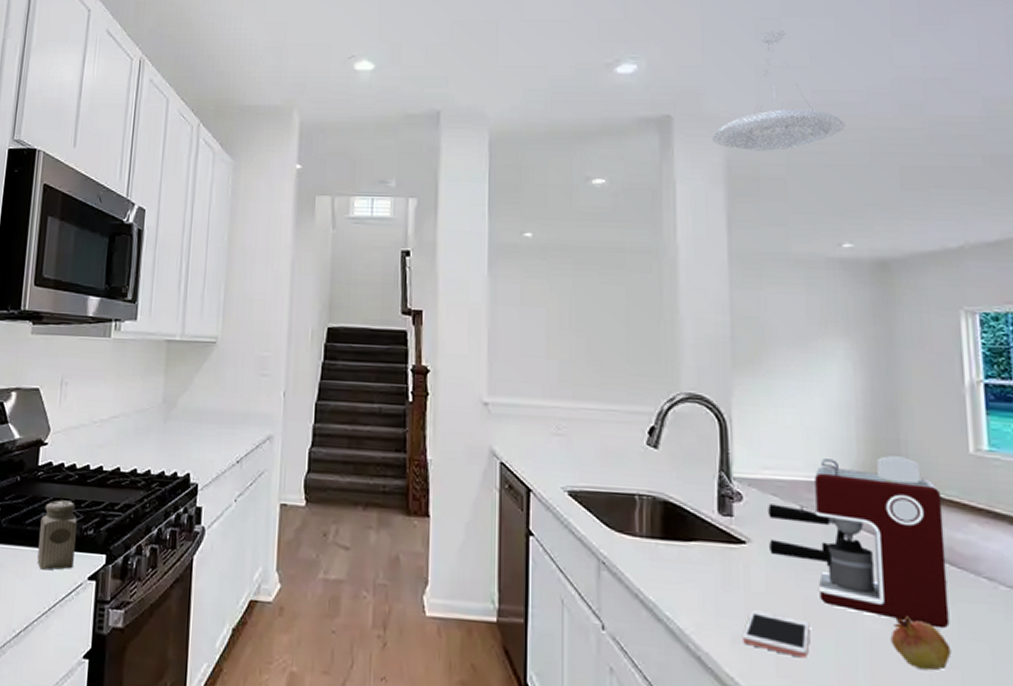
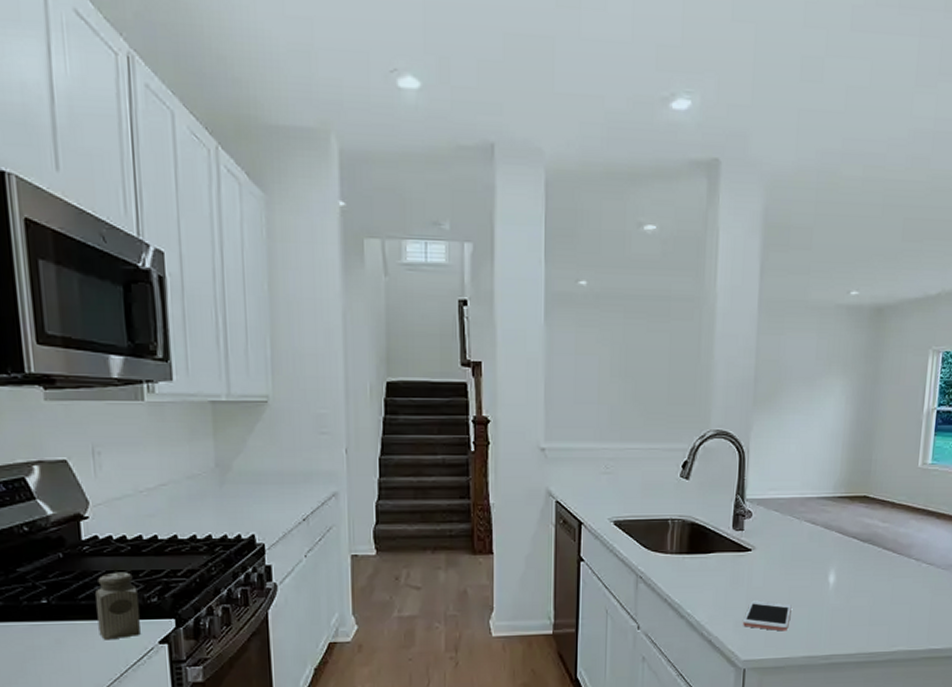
pendant lamp: present [712,31,846,151] -> none [754,71,867,200]
coffee maker: present [767,455,950,629] -> none [767,472,895,599]
fruit: present [890,614,952,671] -> none [845,591,885,629]

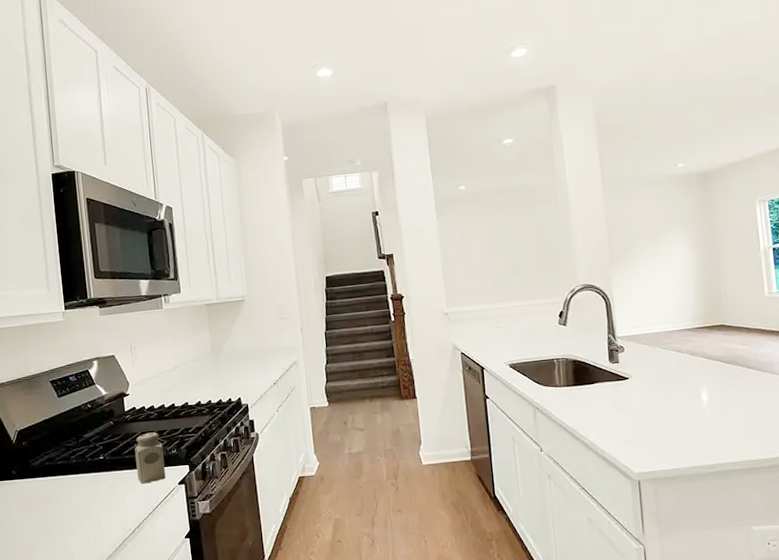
cell phone: present [743,600,792,632] -> none [631,420,673,446]

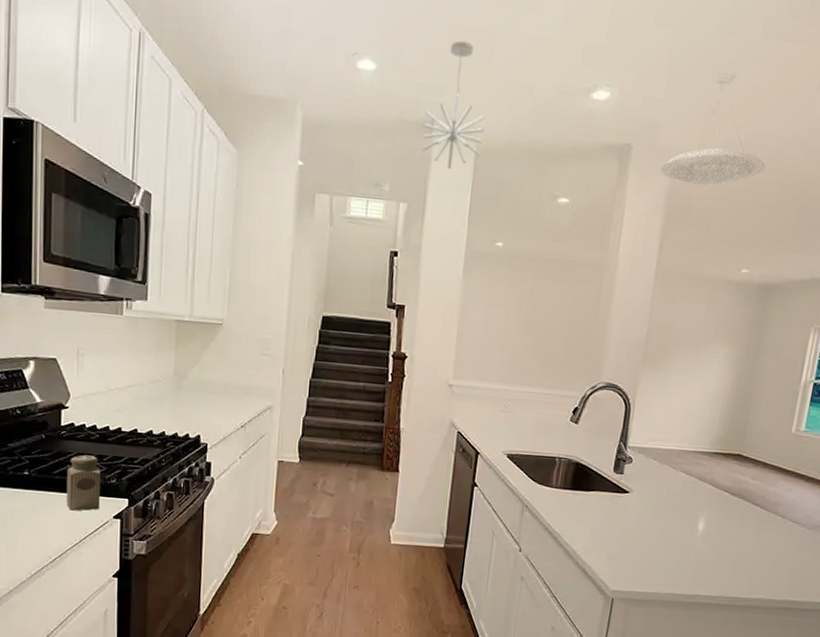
pendant light: none [378,37,430,138] -> present [422,41,485,170]
pendant lamp: none [584,11,675,105] -> present [660,72,766,185]

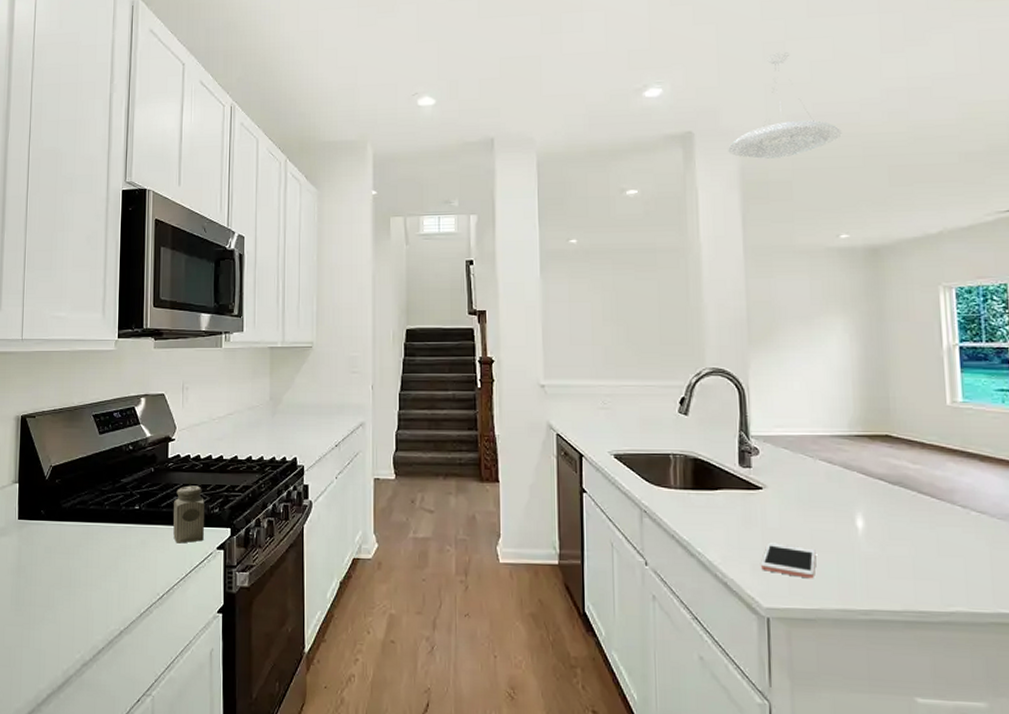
pendant light: present [422,41,485,170] -> none [484,68,543,180]
cell phone: none [615,537,662,569] -> present [761,542,816,579]

